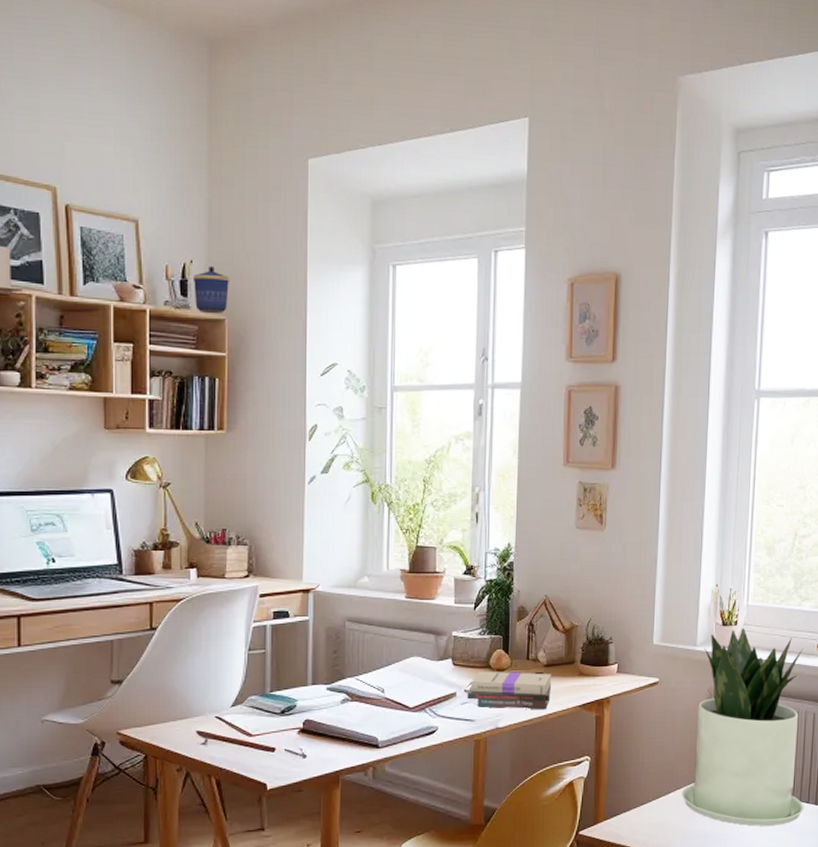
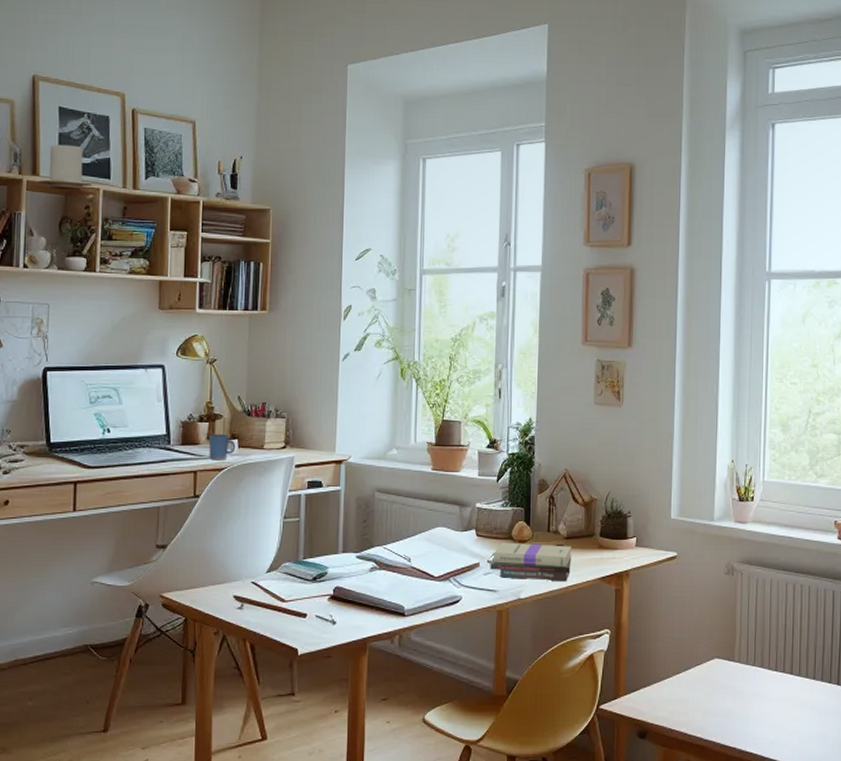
mug: none [164,563,195,590] -> present [208,434,236,459]
decorative jar: present [192,265,229,313] -> none [242,161,275,204]
planter: present [681,628,804,826] -> none [701,504,826,705]

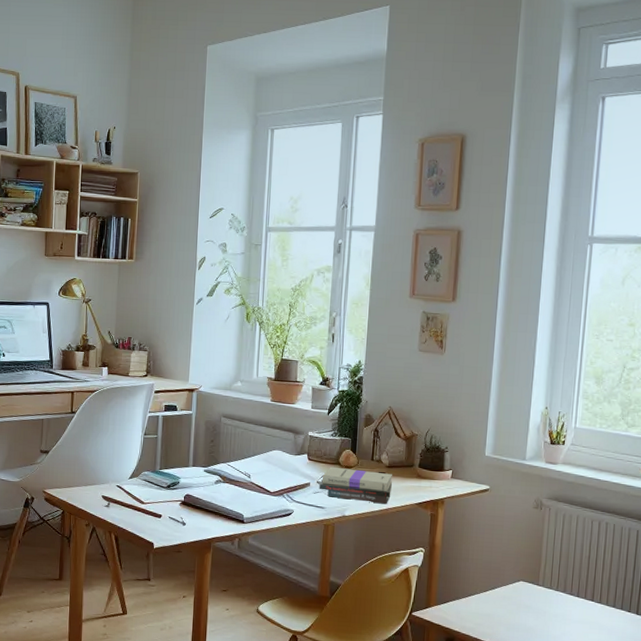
mug: present [208,434,236,459] -> none [83,362,106,383]

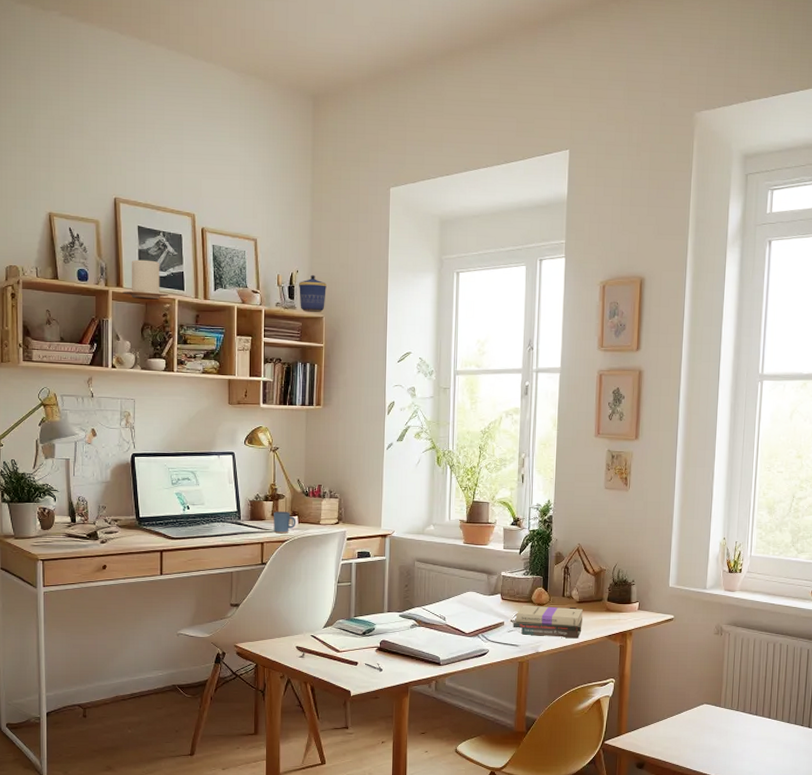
mug: none [83,362,106,383] -> present [273,511,296,533]
decorative jar: none [115,130,142,168] -> present [298,274,327,312]

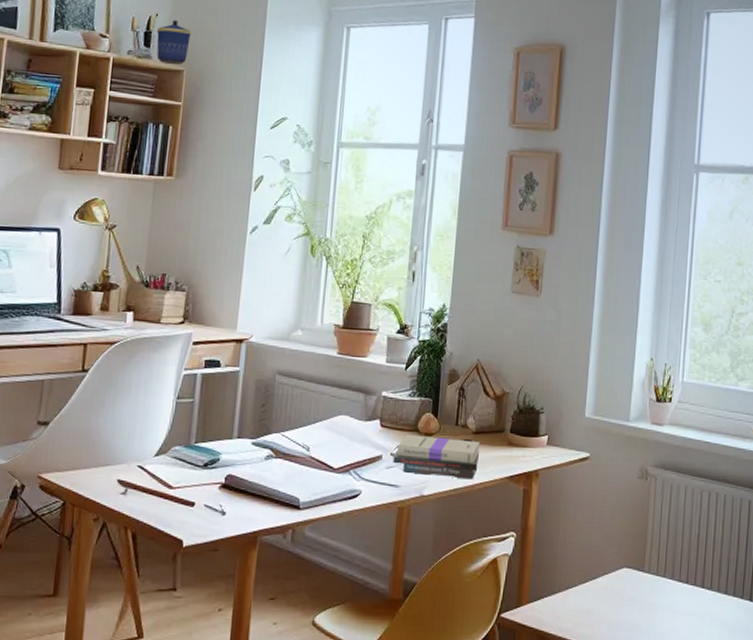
mug: present [273,511,296,533] -> none [101,305,131,333]

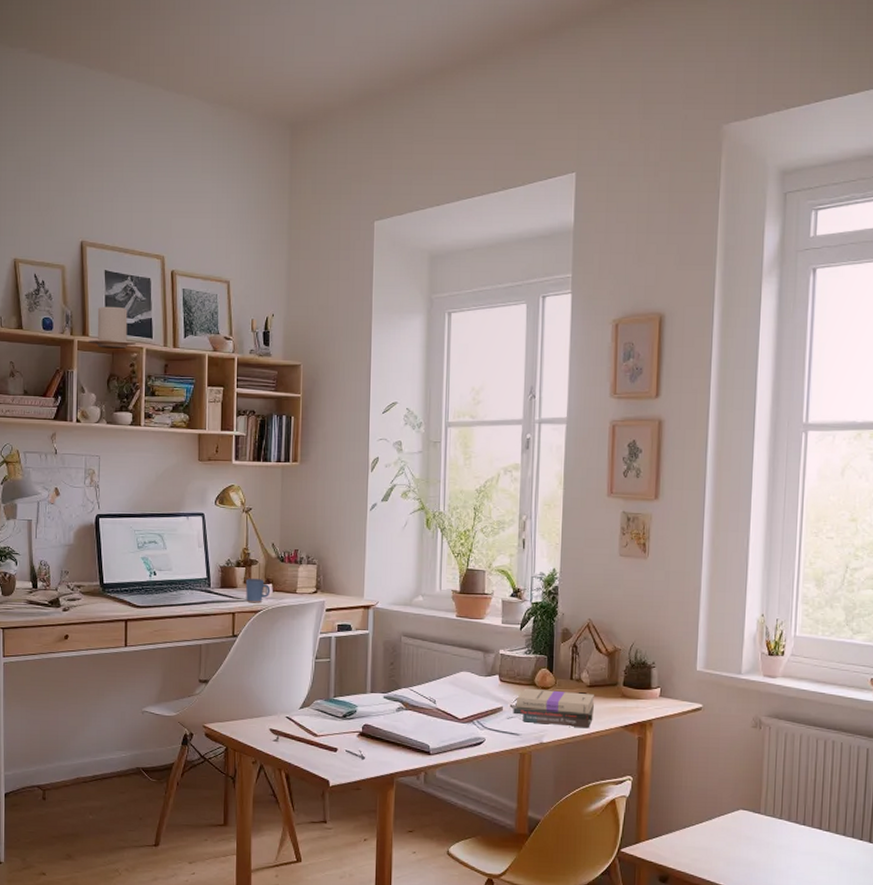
mug: none [101,305,131,333] -> present [245,579,271,602]
decorative jar: present [156,19,191,65] -> none [273,318,305,359]

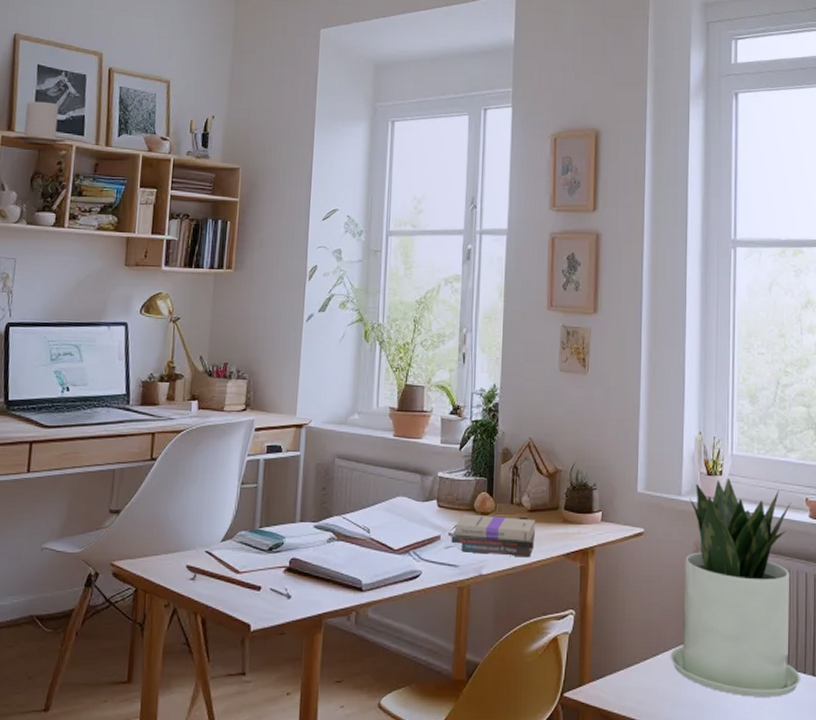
mug: present [245,579,271,602] -> none [168,395,196,421]
planter: none [725,659,857,860] -> present [670,479,801,697]

